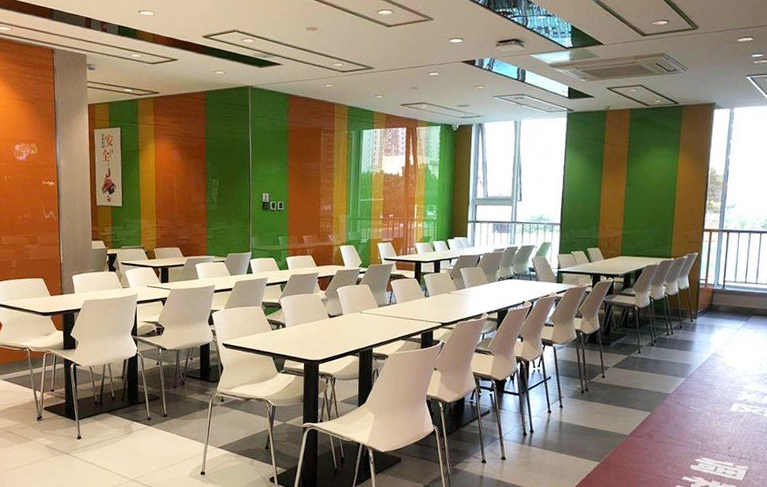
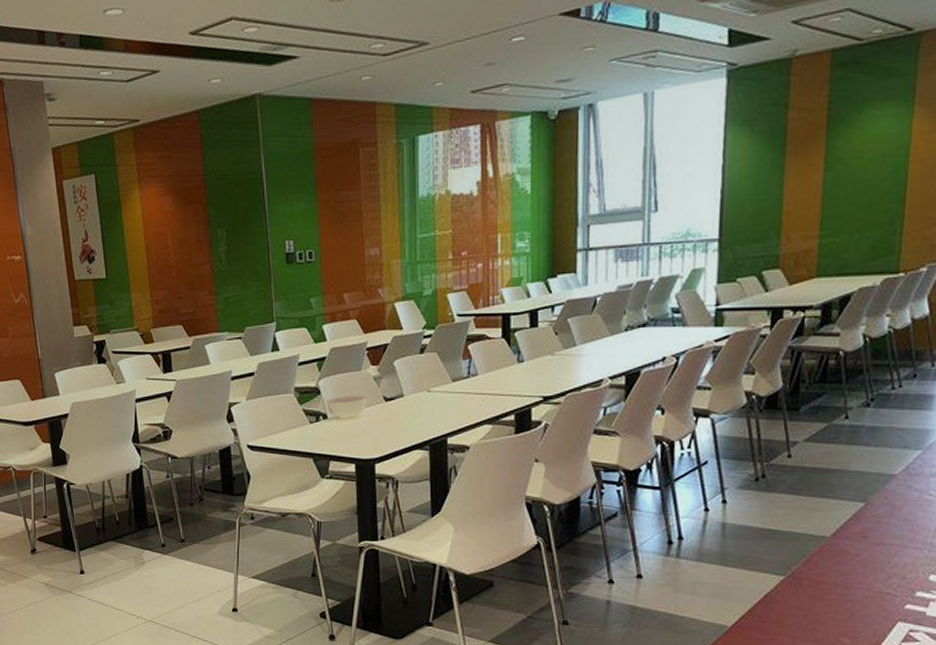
bowl: none [285,311,316,329] -> present [326,395,367,419]

